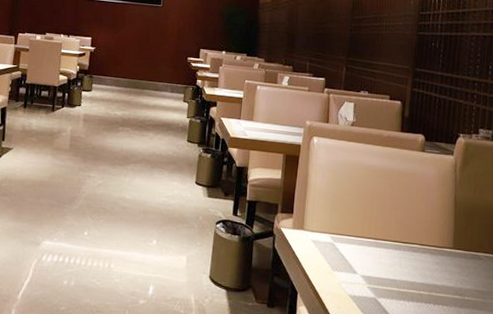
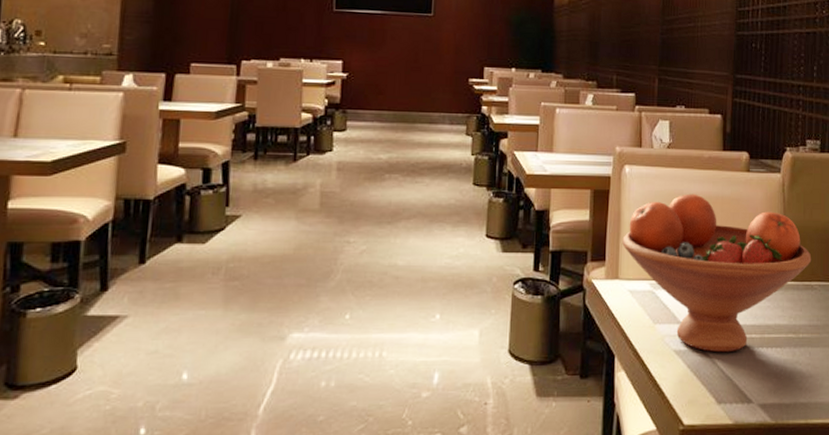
fruit bowl: none [308,165,480,304] -> present [622,194,812,353]

